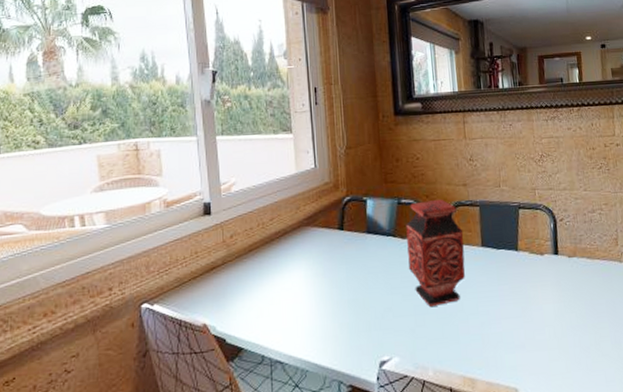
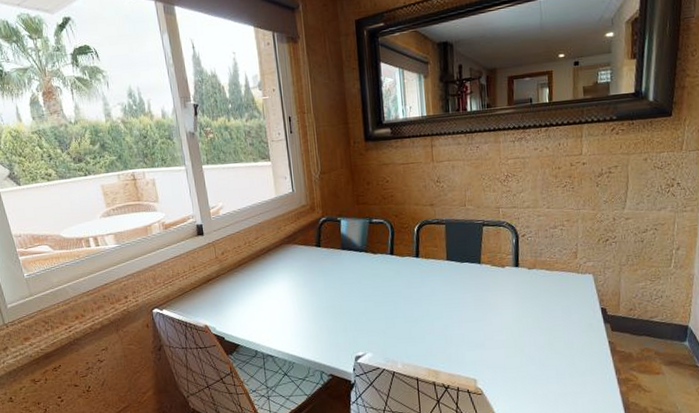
vase: present [406,198,465,308] -> none [377,218,431,313]

